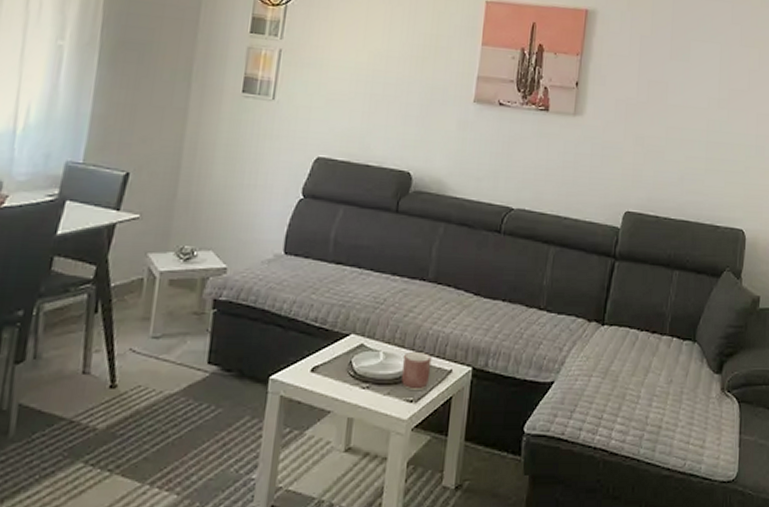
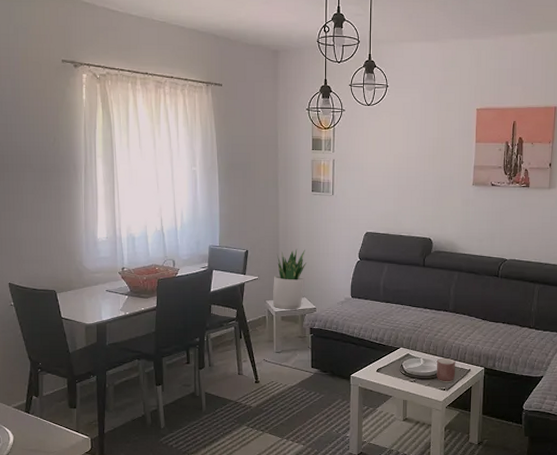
planter: none [158,174,221,268] -> present [273,248,306,309]

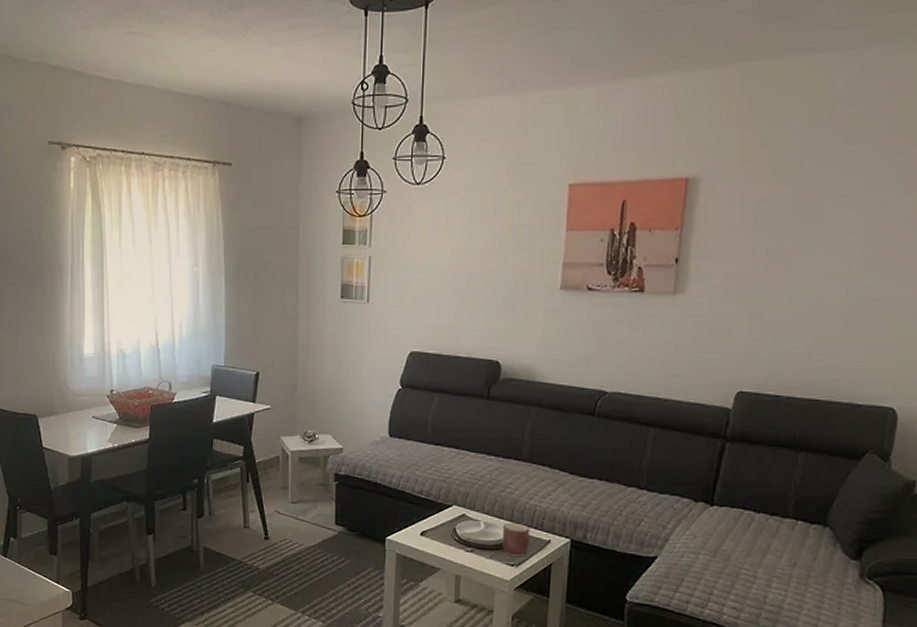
planter: present [273,248,306,309] -> none [289,371,332,449]

